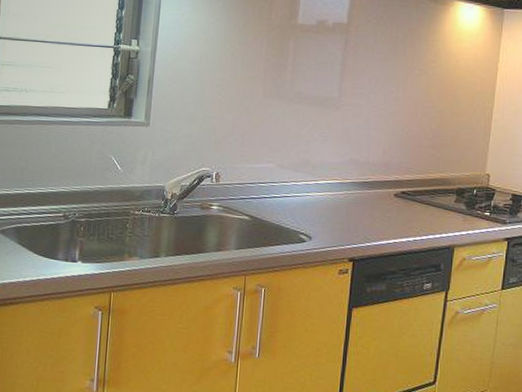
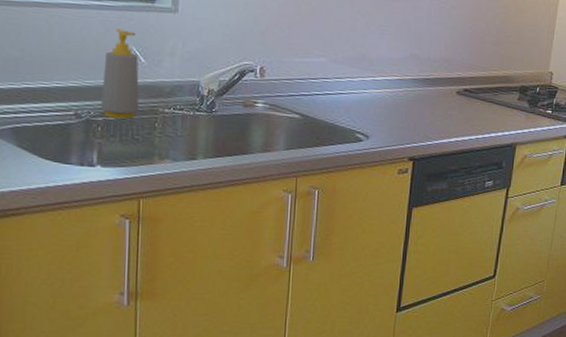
soap bottle: none [84,141,116,220] -> present [101,29,140,119]

